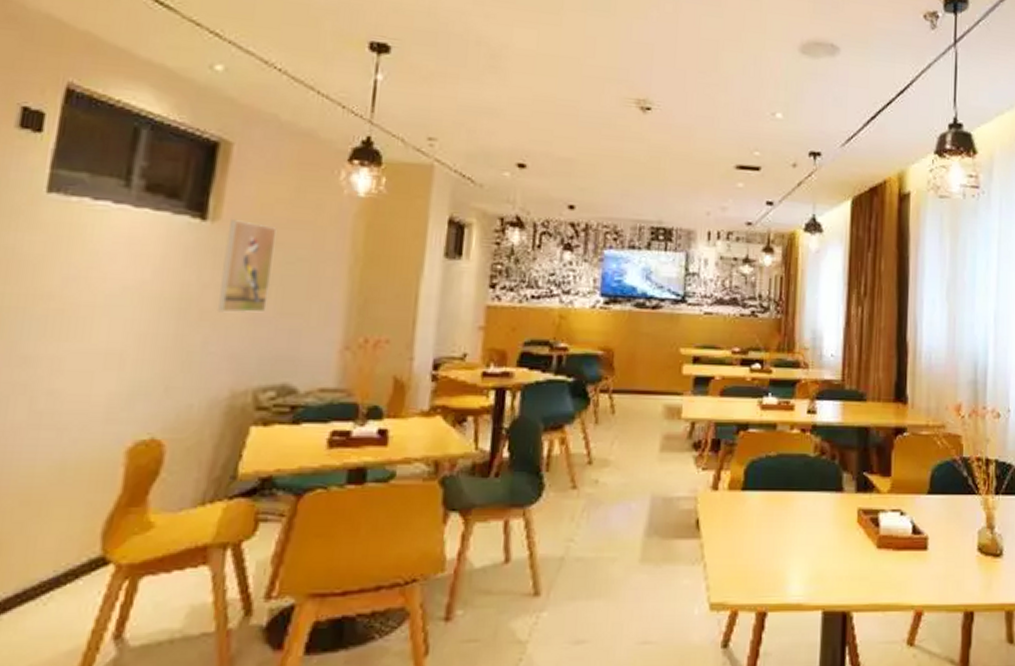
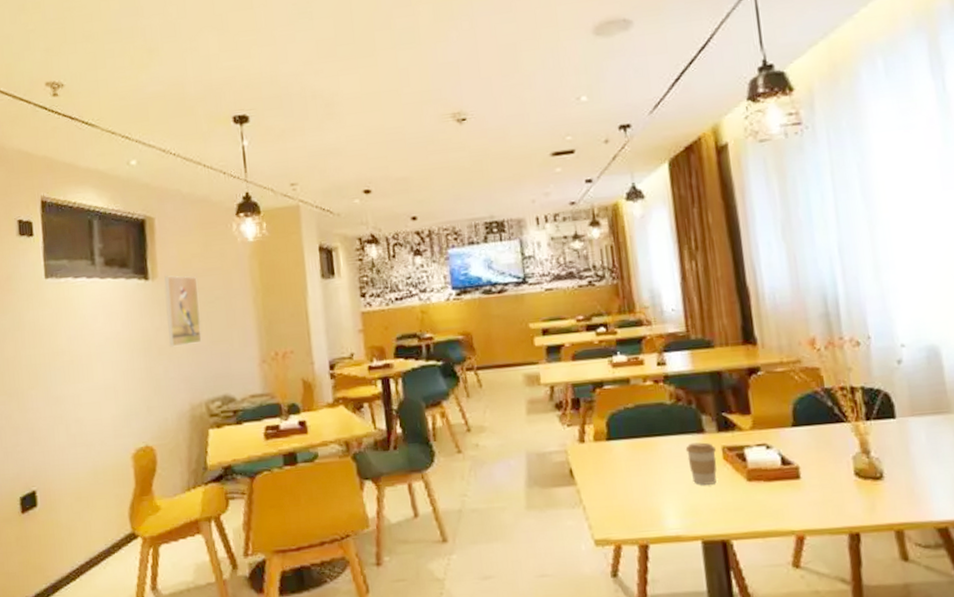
coffee cup: none [821,502,852,549] -> present [685,442,717,485]

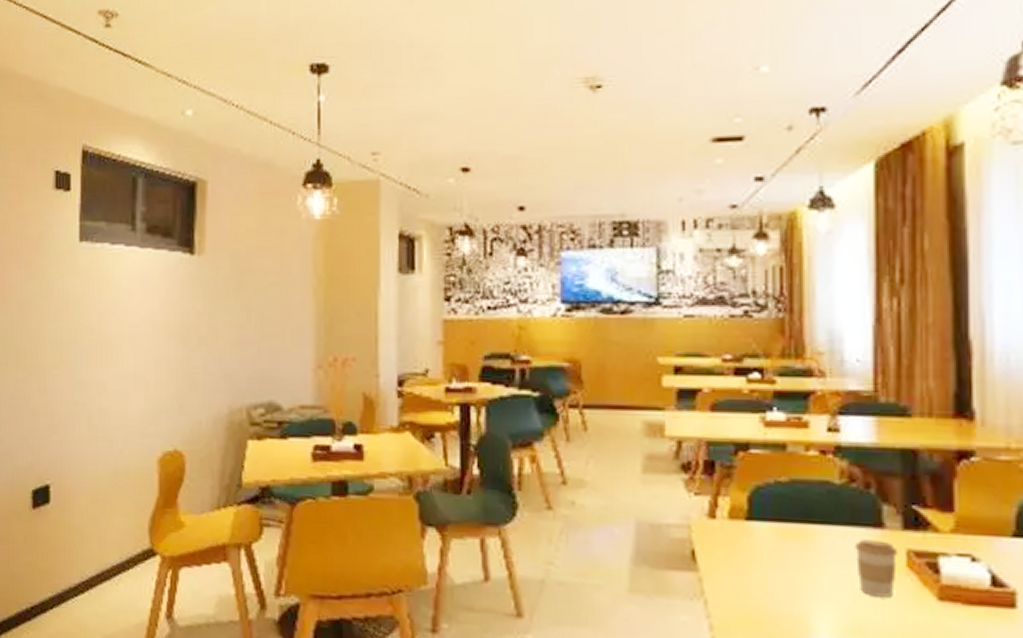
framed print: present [164,275,202,347] -> none [210,252,250,338]

